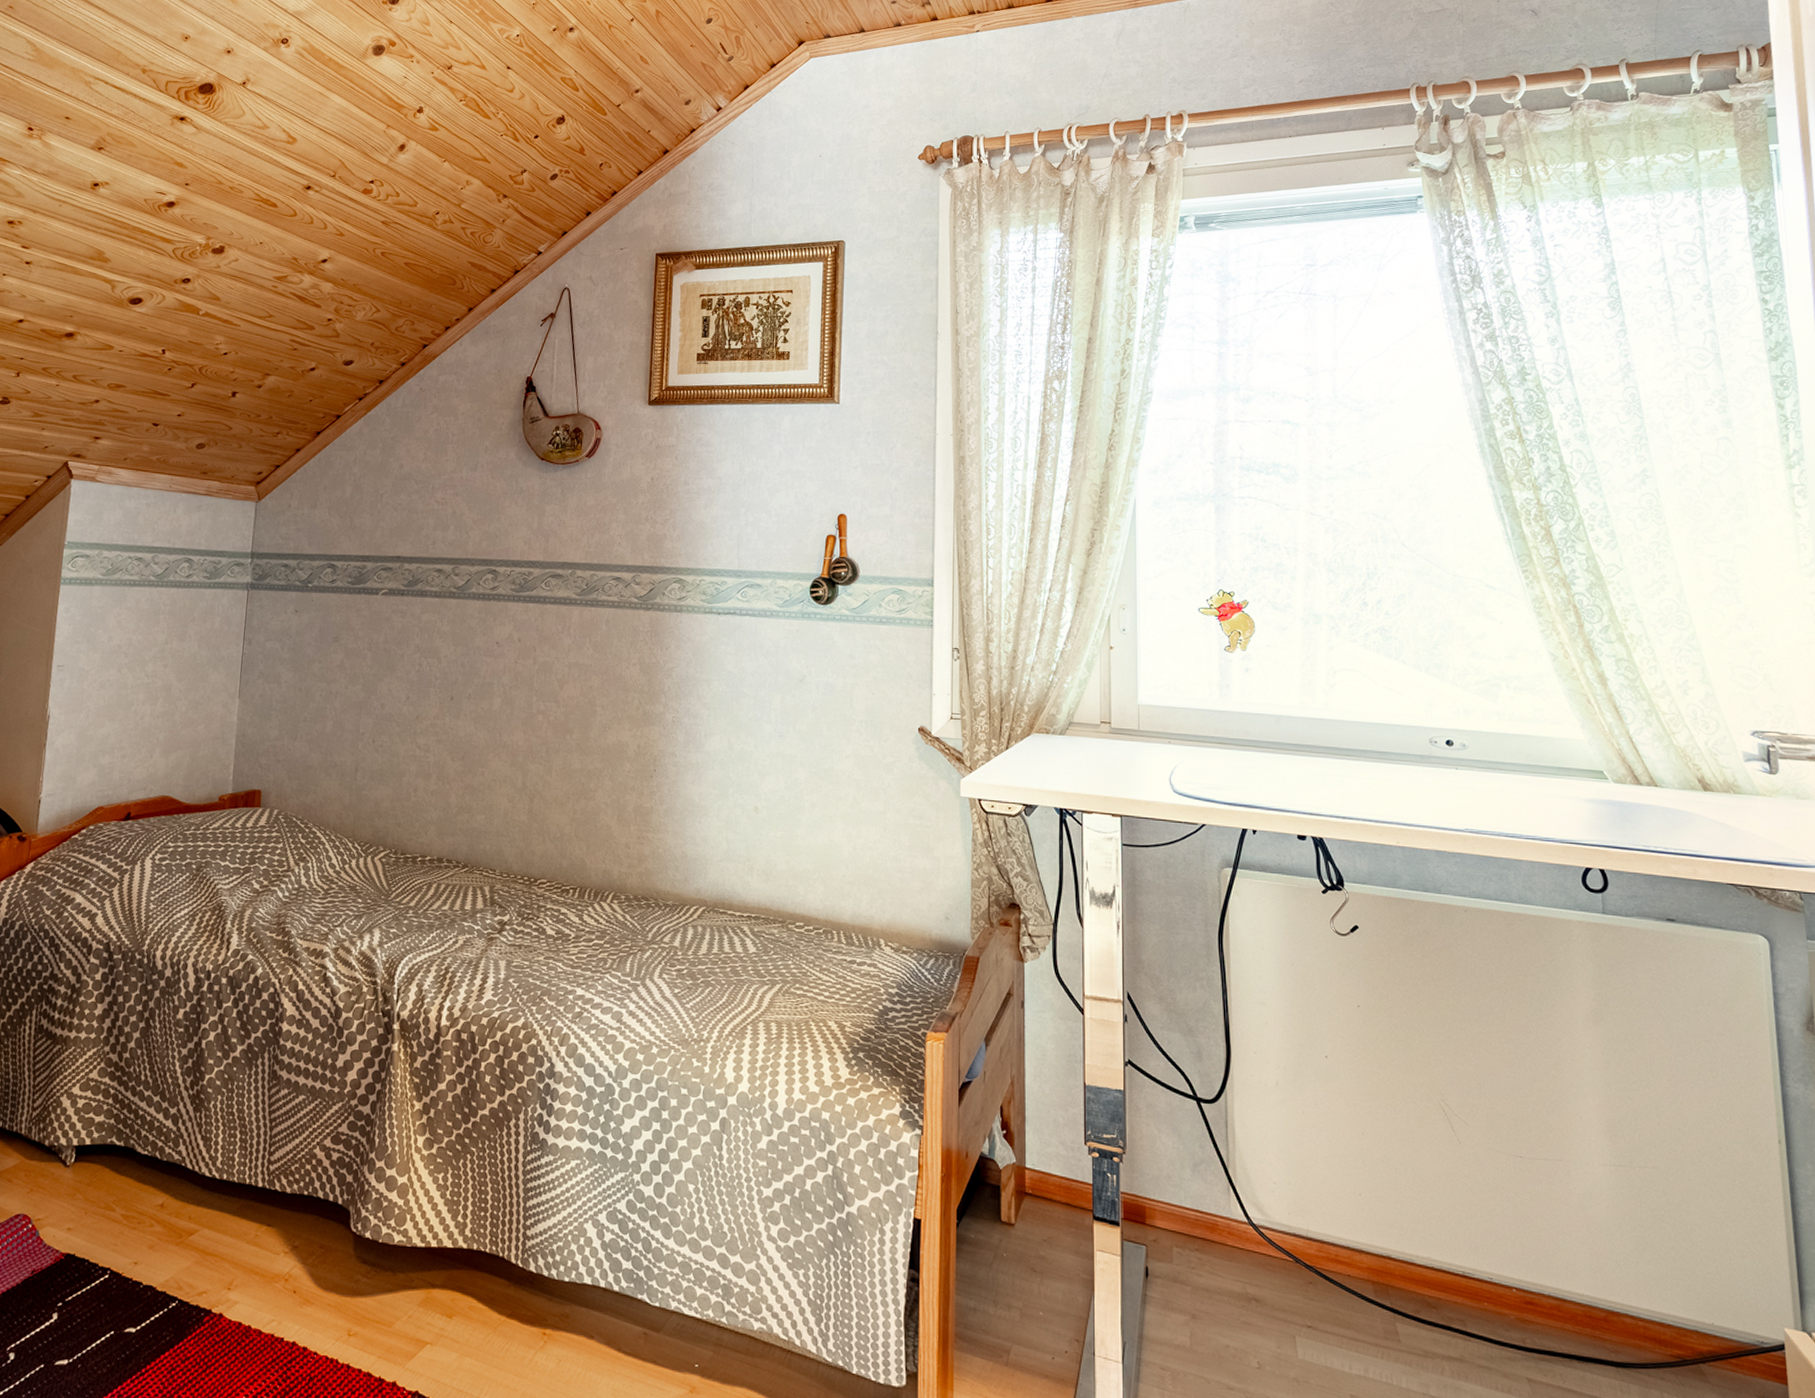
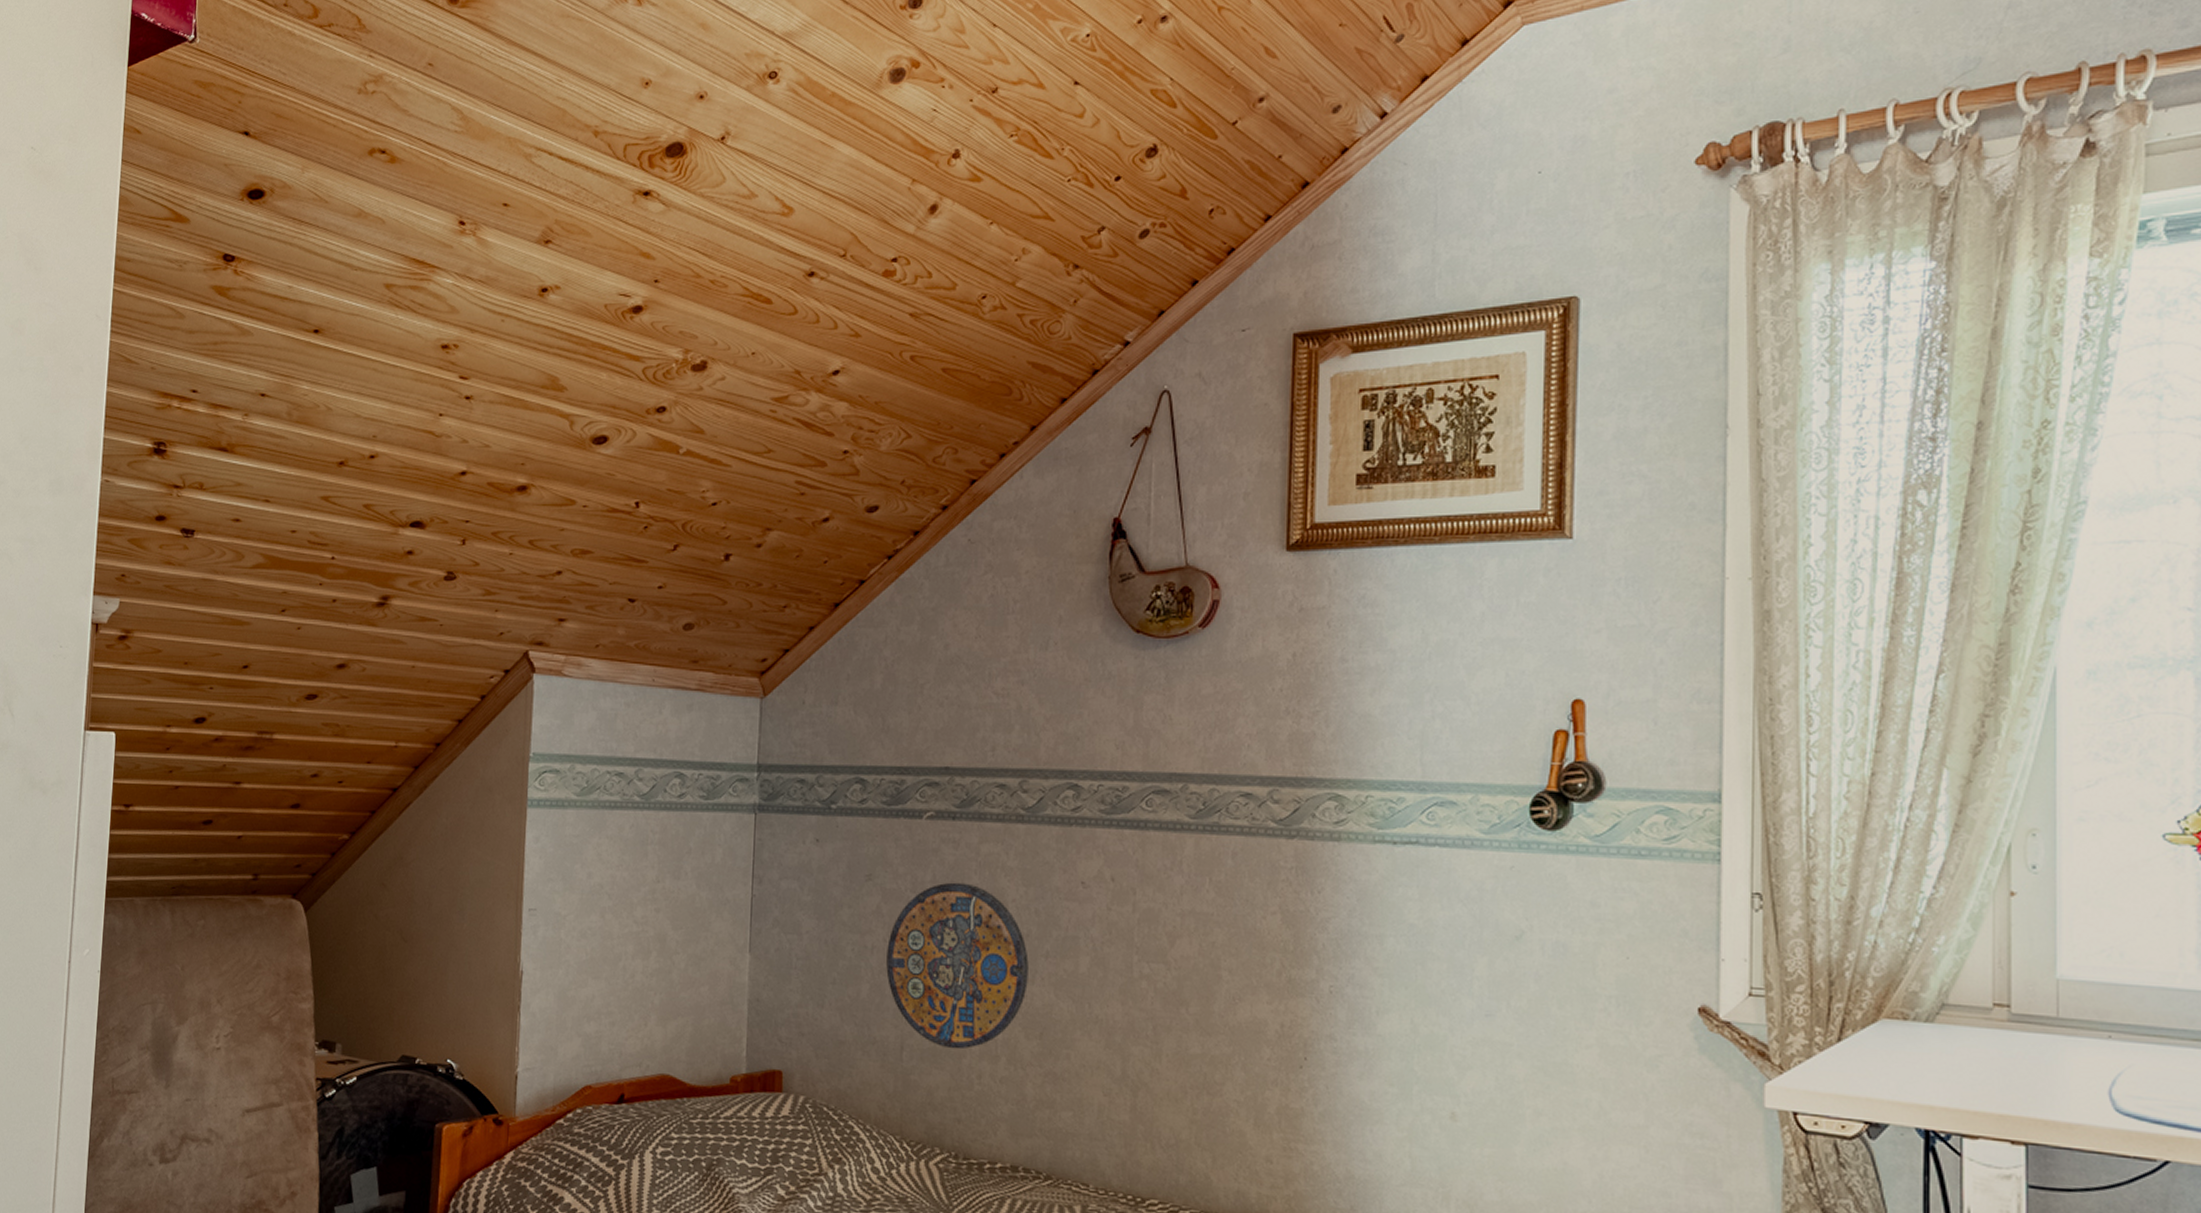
manhole cover: none [346,643,456,770] -> present [886,882,1029,1050]

